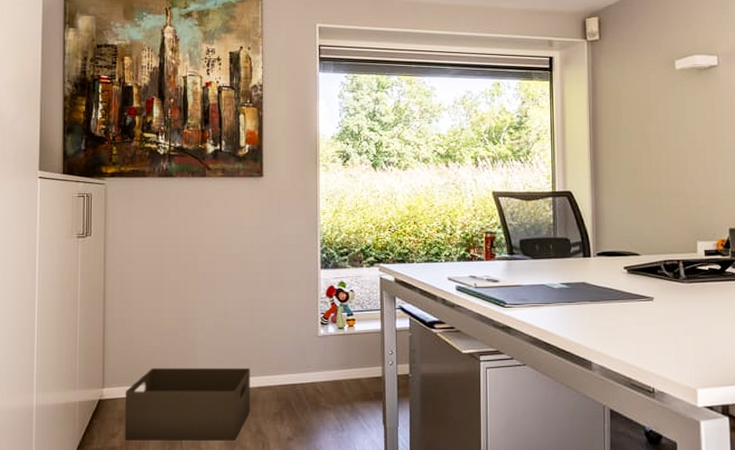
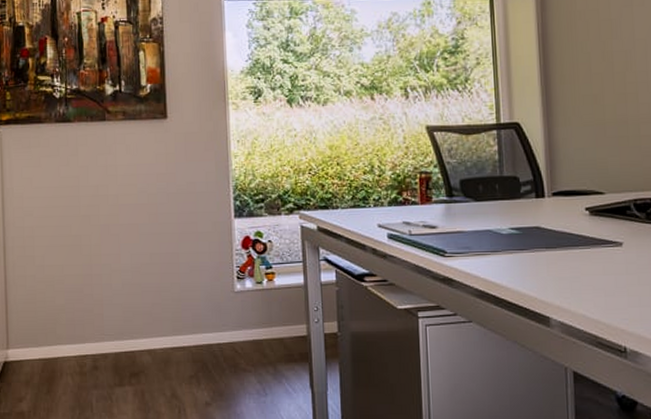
storage basket: present [124,367,251,441] -> none [30,326,164,406]

